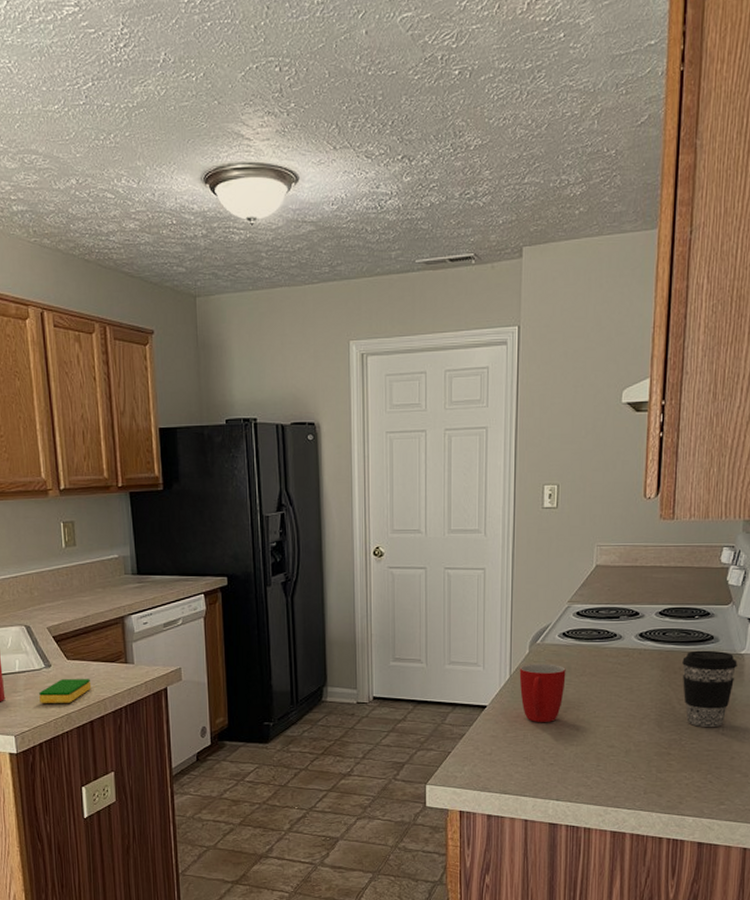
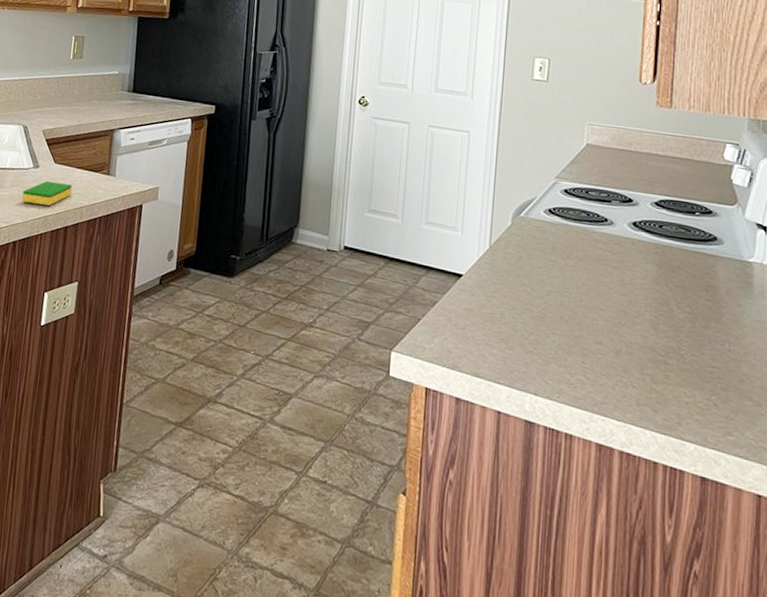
mug: present [519,663,566,723] -> none [499,236,551,304]
coffee cup: present [682,650,738,727] -> none [681,250,745,341]

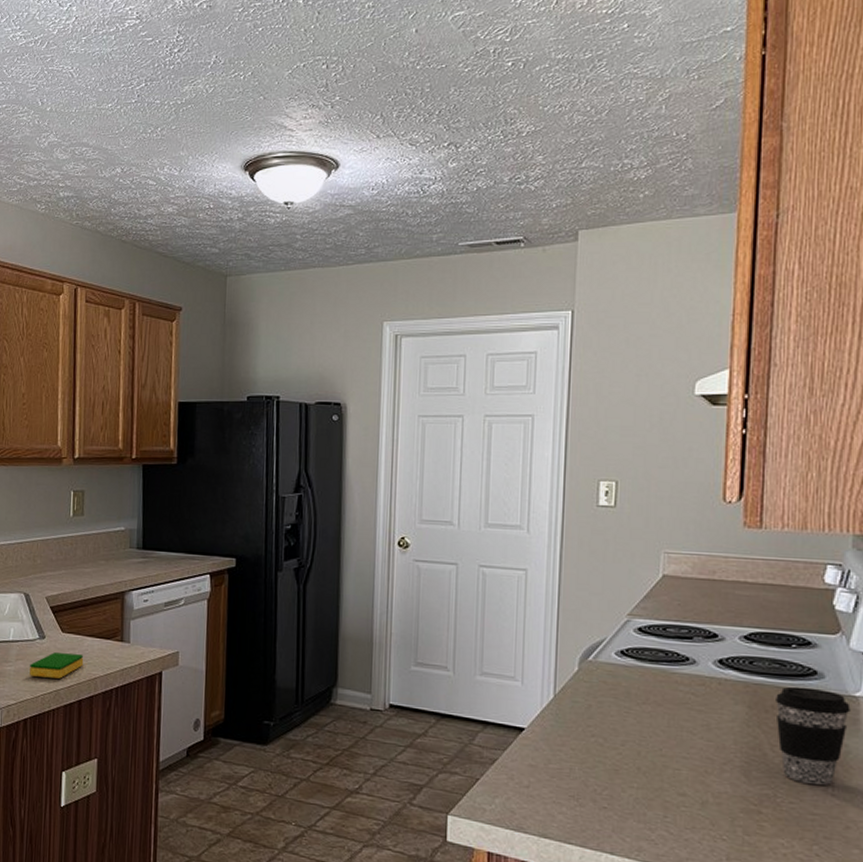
coffee cup: none [681,250,745,341] -> present [776,686,851,785]

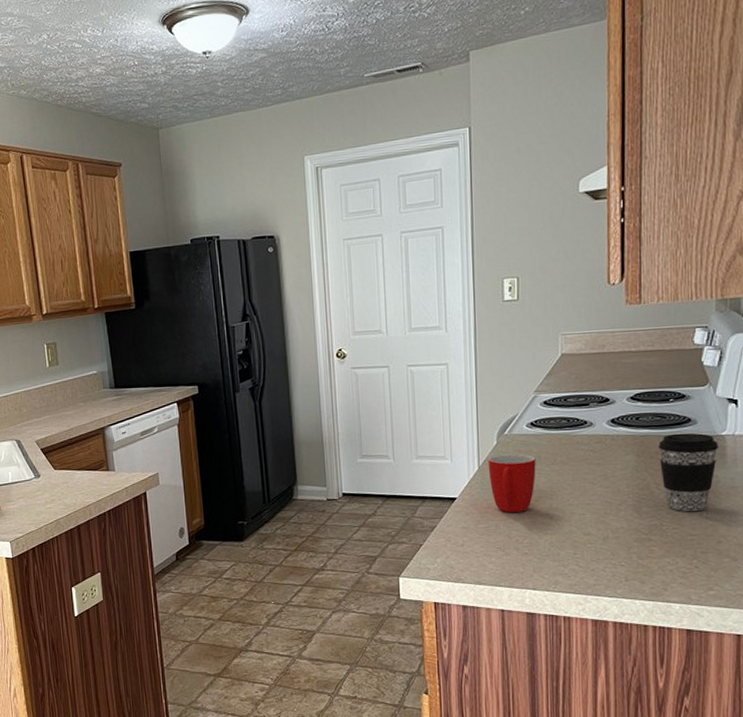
dish sponge: present [29,652,84,679] -> none [30,487,77,511]
mug: none [565,683,624,757] -> present [488,453,536,513]

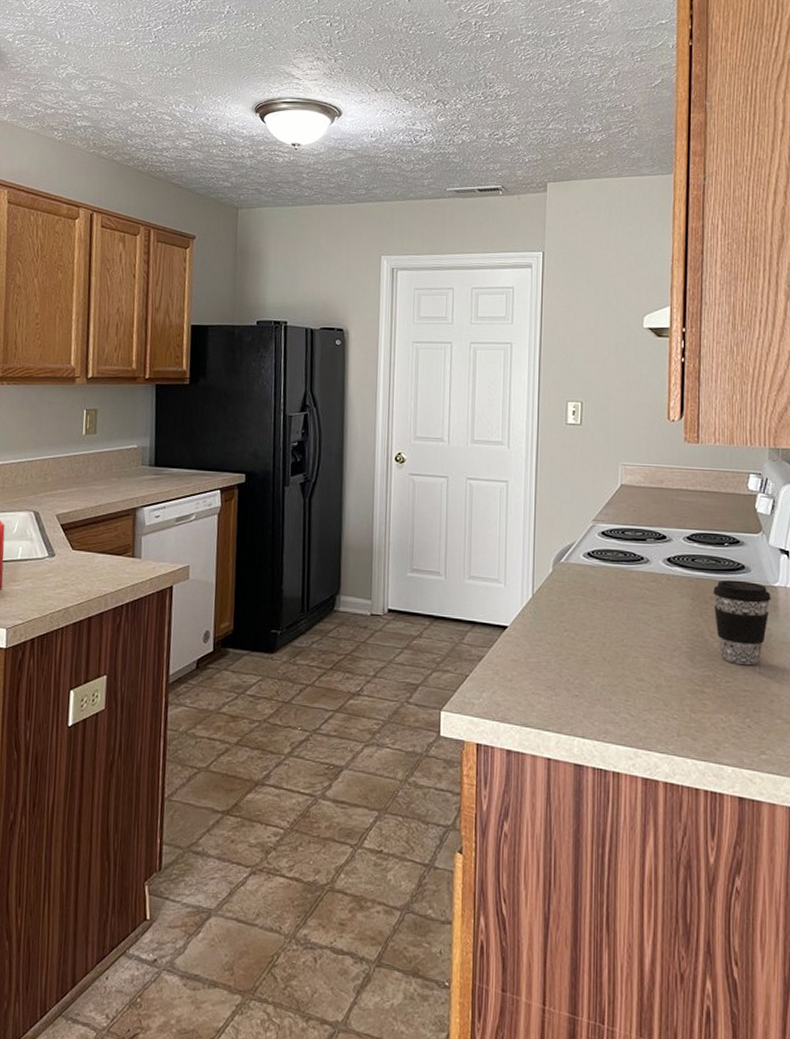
mug: present [488,453,536,513] -> none [542,583,591,649]

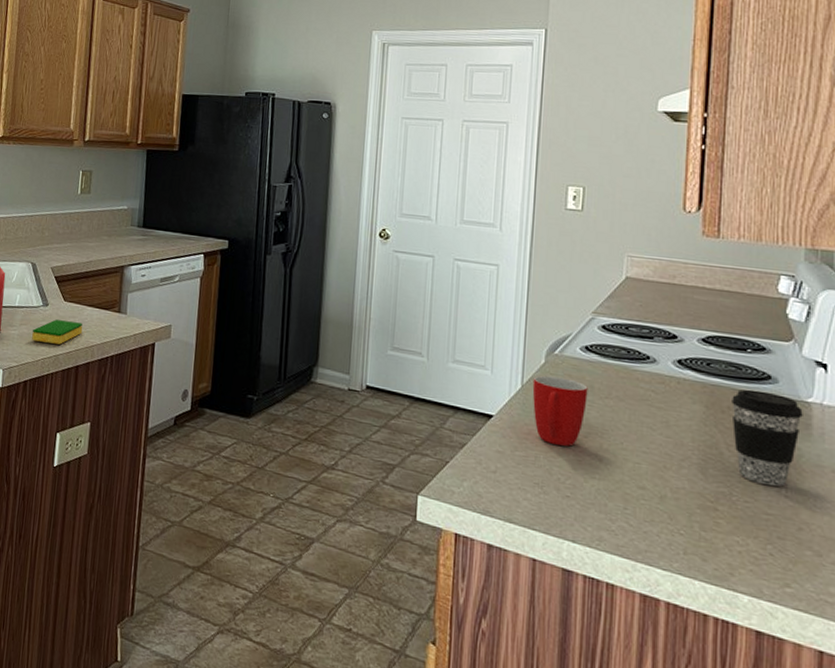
dish sponge: none [38,570,94,596] -> present [32,319,83,345]
mug: none [542,583,591,649] -> present [532,375,588,447]

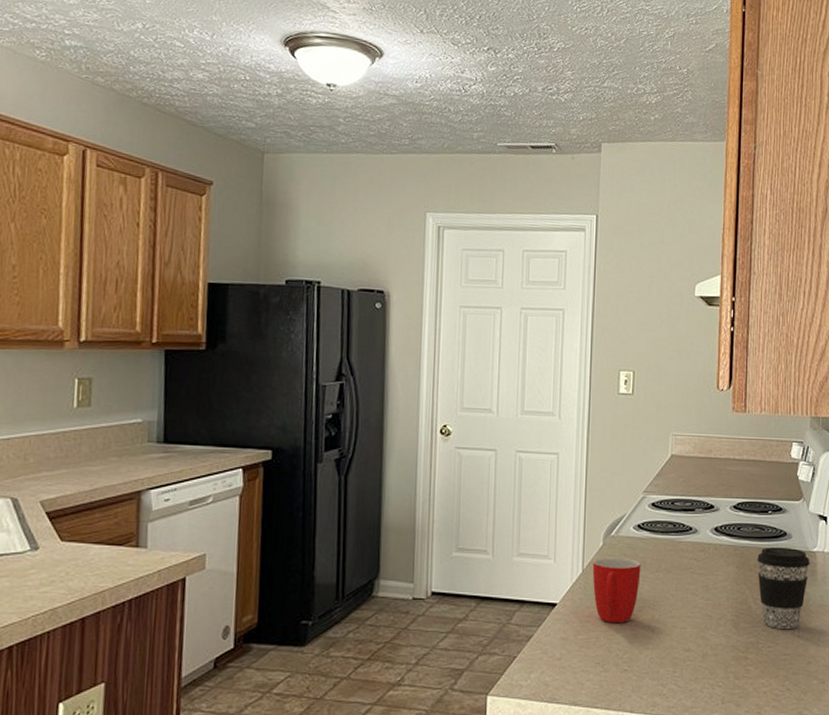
dish sponge: present [32,319,83,345] -> none [17,565,89,595]

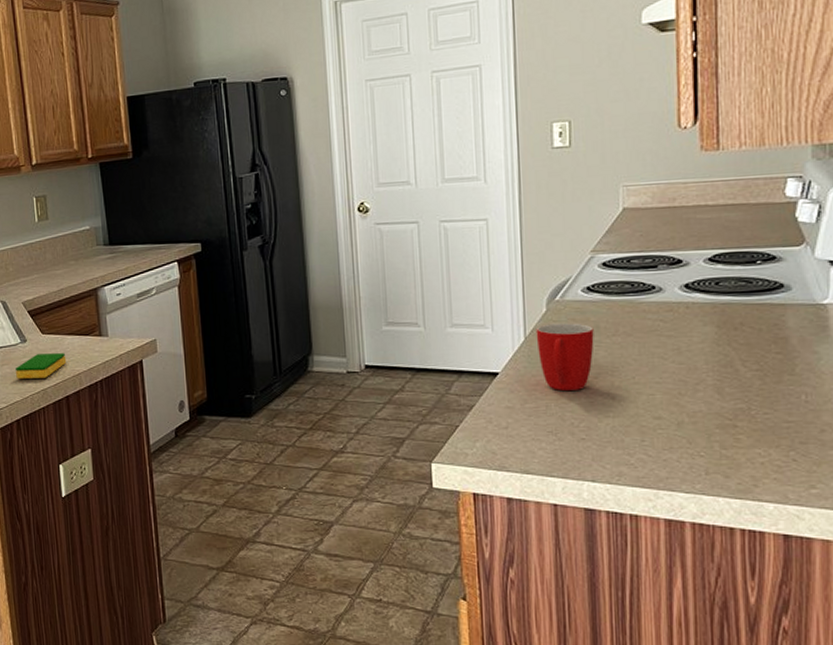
dish sponge: none [17,565,89,595] -> present [16,353,67,379]
coffee cup: present [757,547,810,629] -> none [744,300,819,393]

